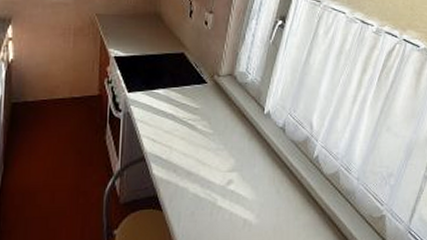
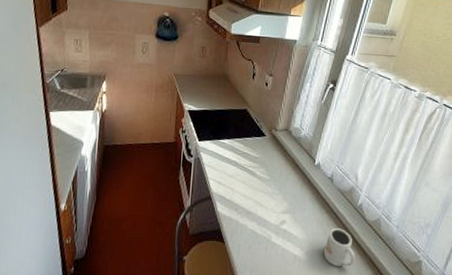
mug: none [277,185,312,230] -> present [323,228,355,267]

